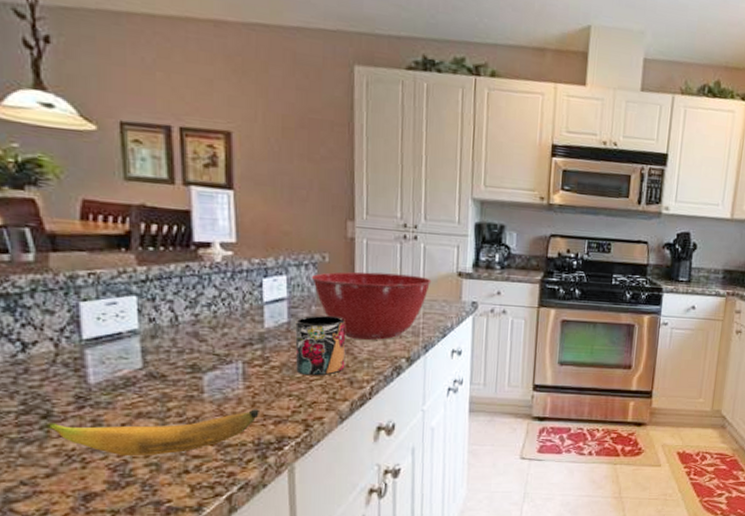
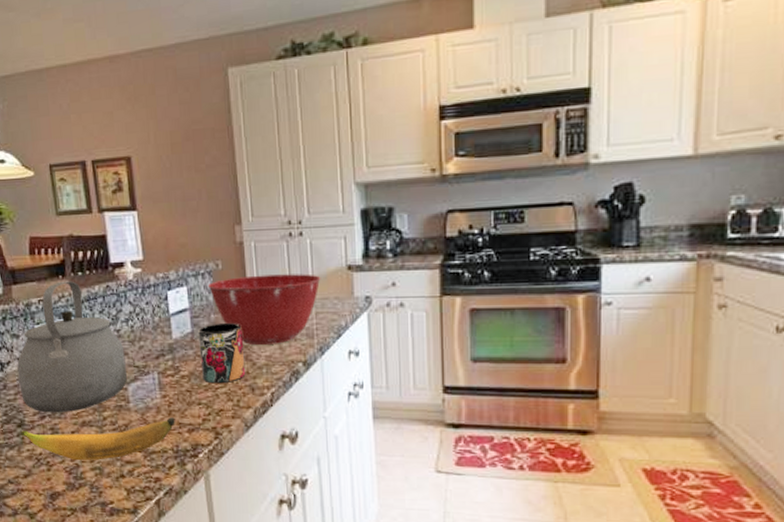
tea kettle: none [48,254,203,403] -> present [17,281,127,413]

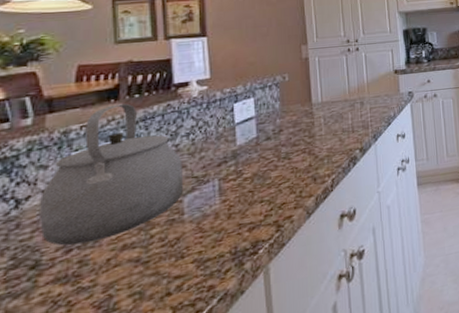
banana: present [21,417,176,461] -> none [33,220,236,292]
mug: present [198,323,246,384] -> none [263,124,309,181]
mixing bowl: present [207,274,321,345] -> none [274,79,374,141]

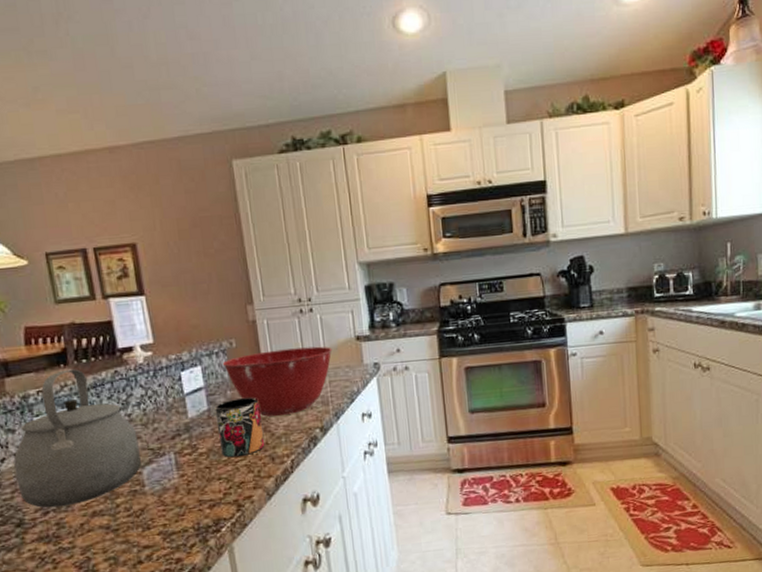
mug: none [263,124,309,181] -> present [215,397,265,458]
mixing bowl: none [274,79,374,141] -> present [222,346,333,417]

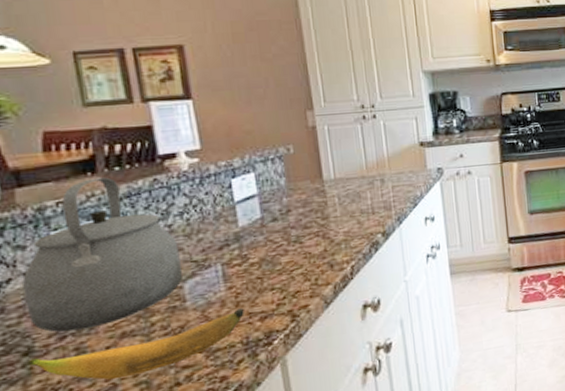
banana: none [20,495,196,554] -> present [27,308,246,381]
mug: present [215,397,265,458] -> none [269,204,324,267]
mixing bowl: present [222,346,333,417] -> none [278,152,396,223]

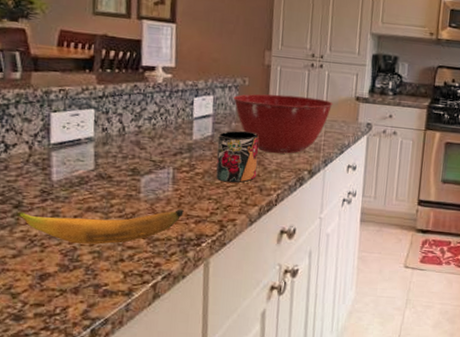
tea kettle: present [22,177,182,332] -> none [23,75,143,198]
mug: none [269,204,324,267] -> present [216,130,259,183]
mixing bowl: none [278,152,396,223] -> present [233,94,333,154]

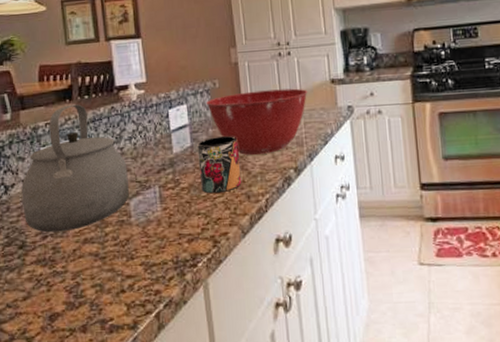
banana: present [16,209,185,245] -> none [22,229,176,279]
tea kettle: none [23,75,143,198] -> present [21,104,129,233]

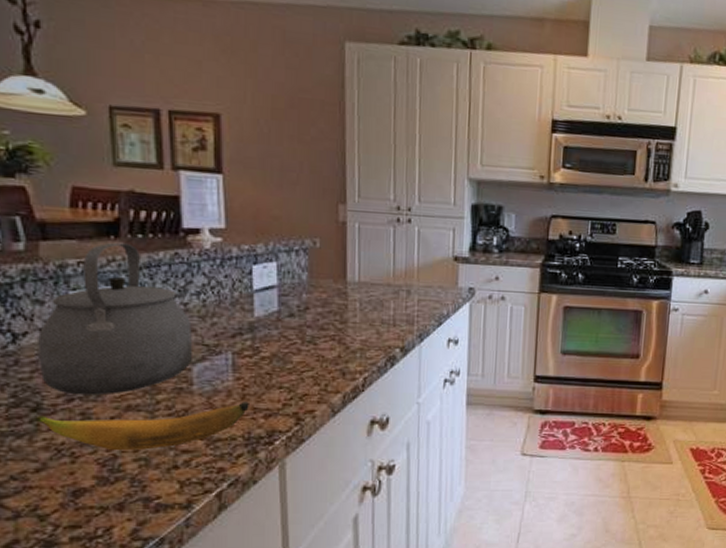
banana: none [22,229,176,279] -> present [35,402,251,451]
mug: present [197,136,242,194] -> none [285,304,338,367]
mixing bowl: present [206,88,308,155] -> none [301,257,426,329]

